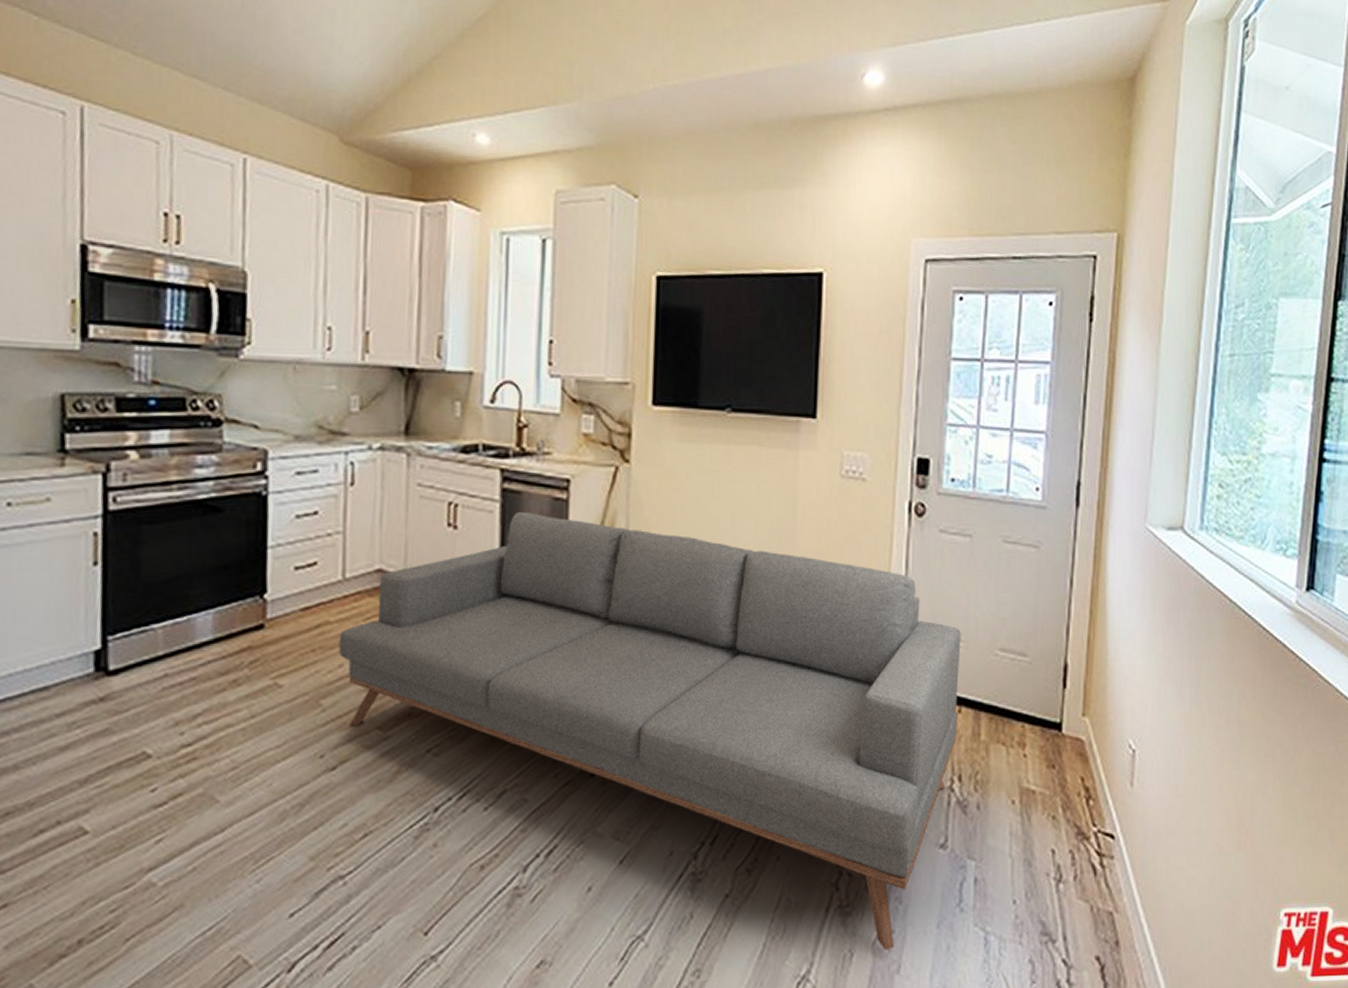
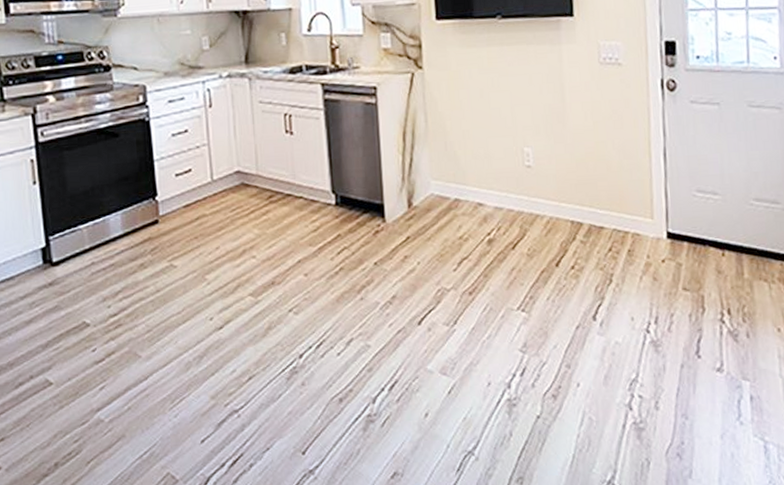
sofa: present [338,512,961,950] -> none [214,116,723,458]

